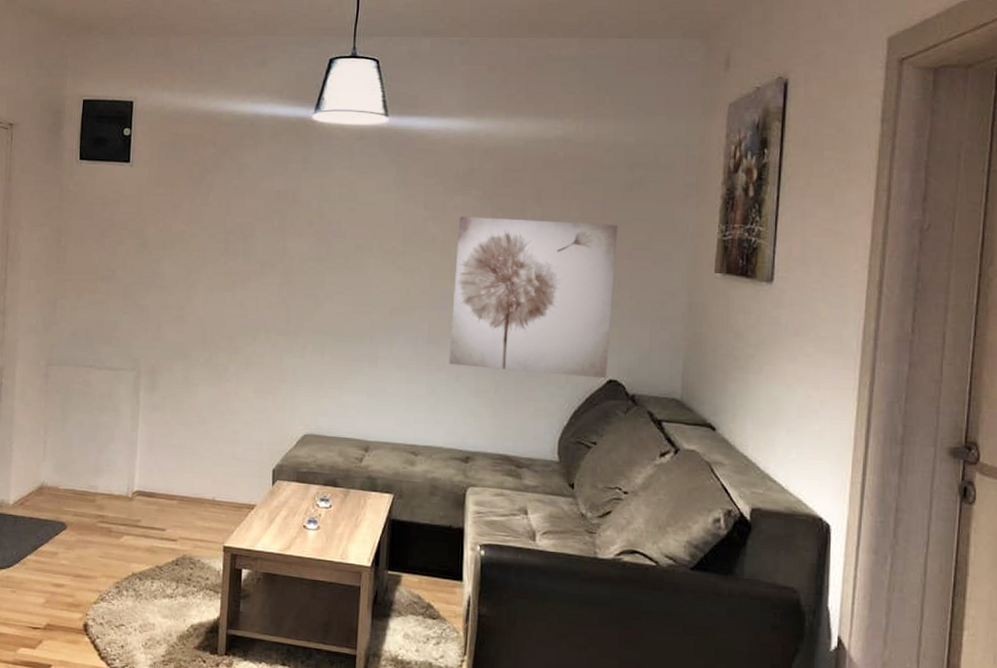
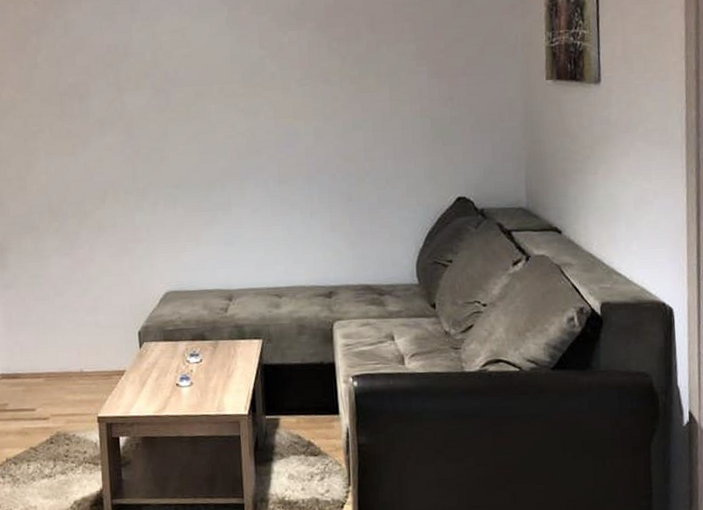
wall art: present [449,216,618,379] -> none [296,42,455,203]

